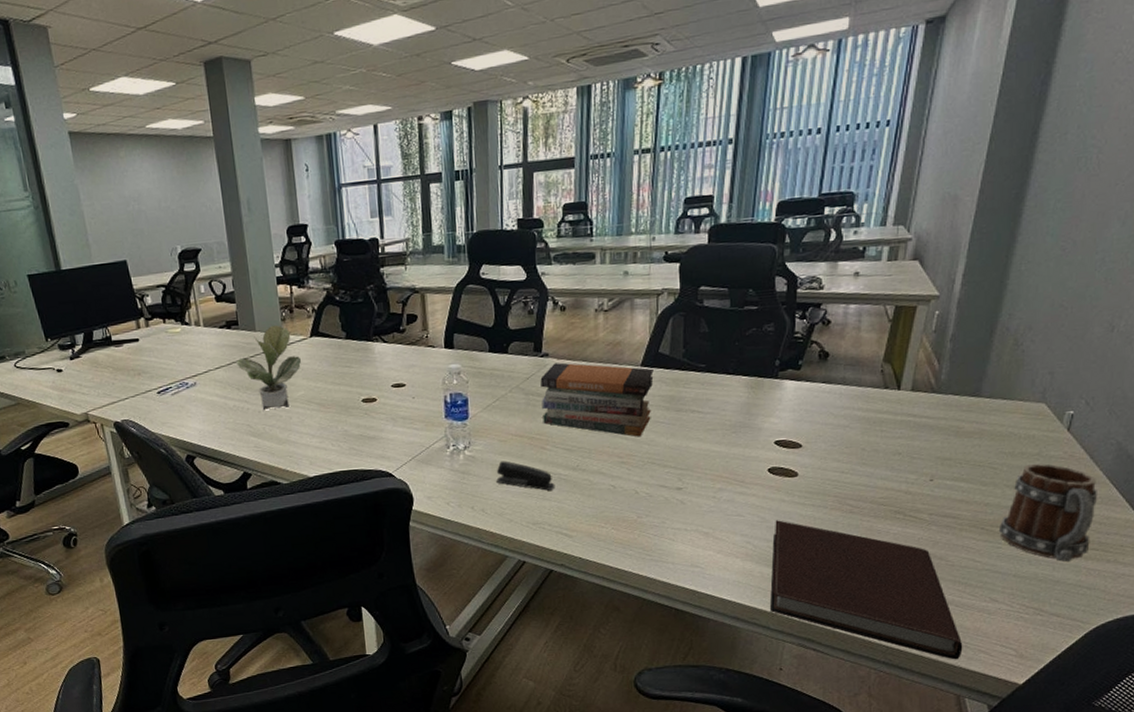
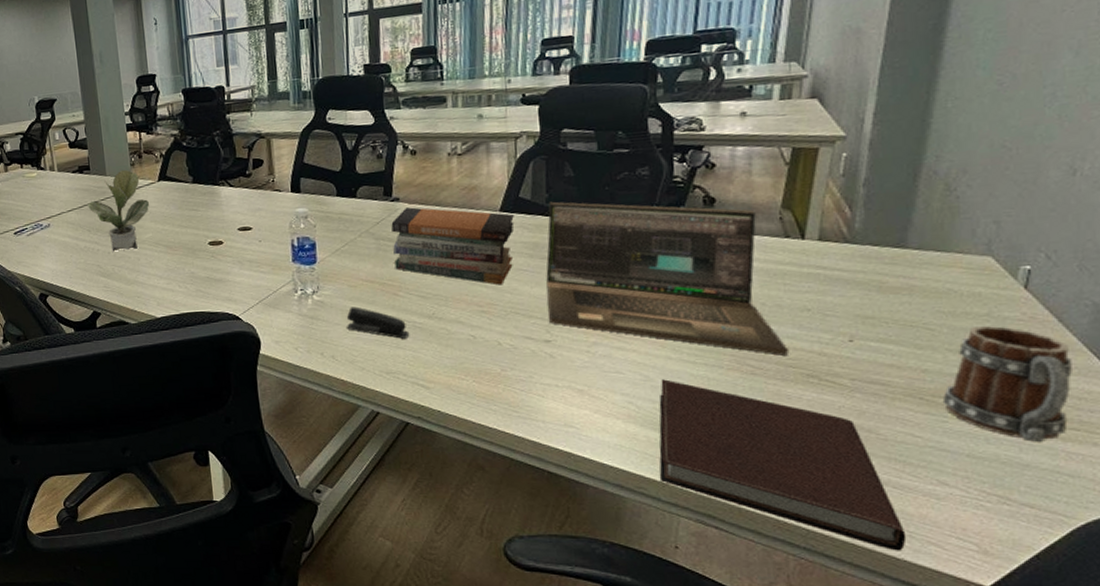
laptop: none [680,356,882,495] -> present [546,201,790,356]

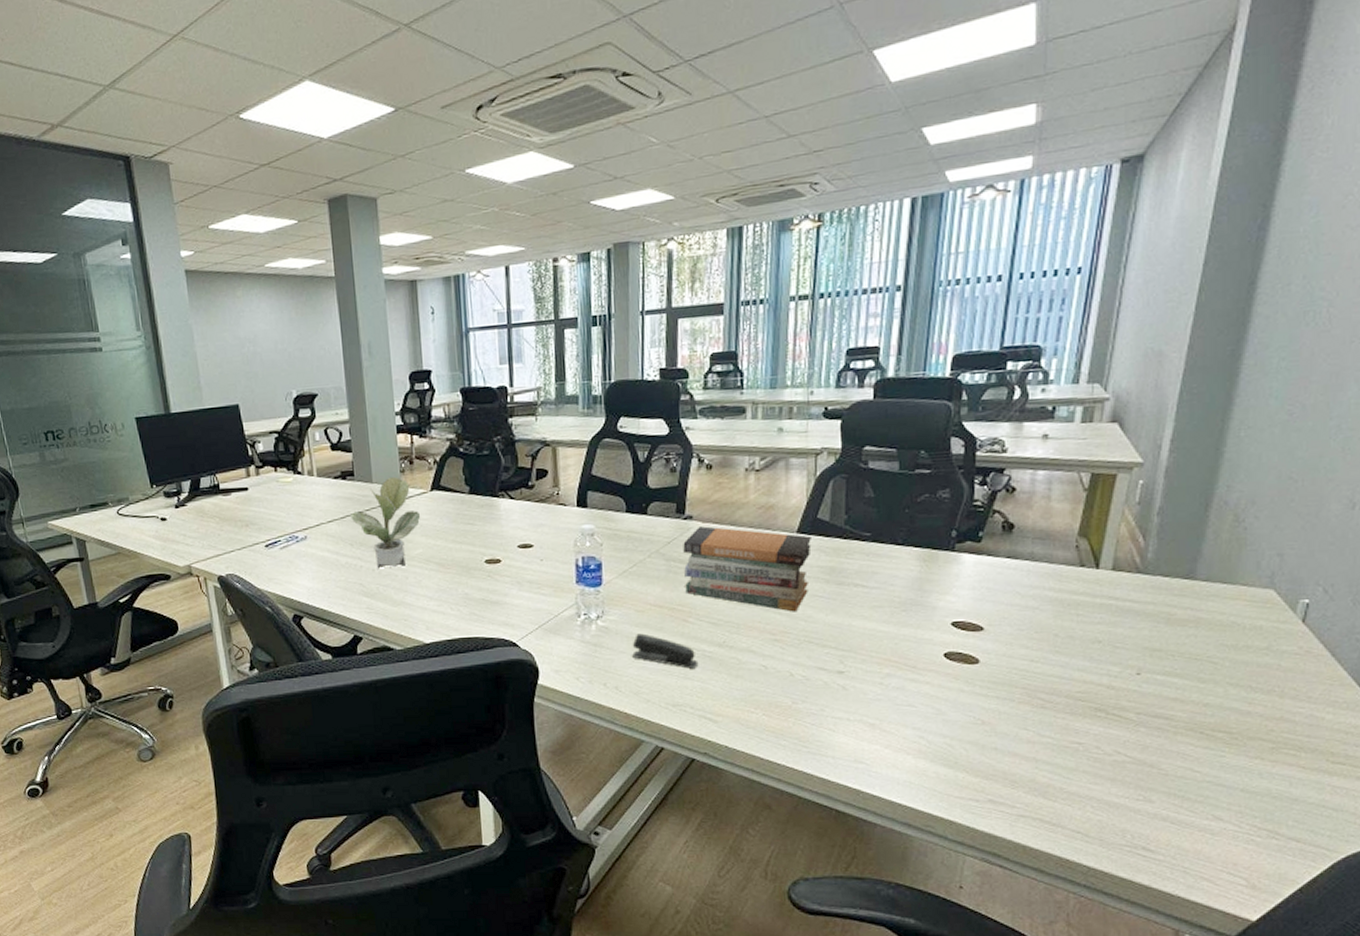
laptop: present [546,201,790,356] -> none [842,523,1079,689]
notebook: present [659,379,907,551] -> none [947,713,1181,887]
mug: present [942,325,1072,443] -> none [1221,659,1341,778]

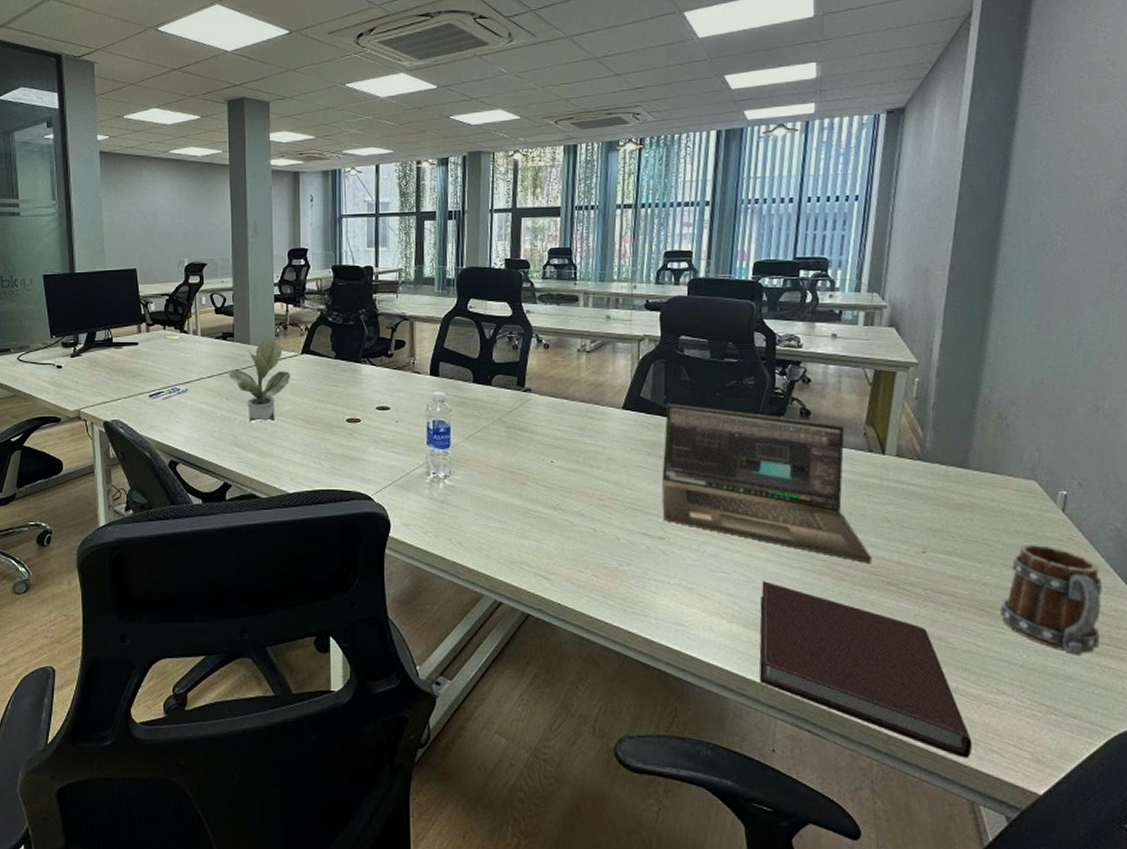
stapler: present [632,633,699,669] -> none [475,493,535,528]
book stack: present [683,526,812,612] -> none [522,399,635,481]
laptop: none [842,523,1079,689] -> present [662,403,873,563]
notebook: none [947,713,1181,887] -> present [759,581,973,758]
mug: none [1221,659,1341,778] -> present [999,543,1102,657]

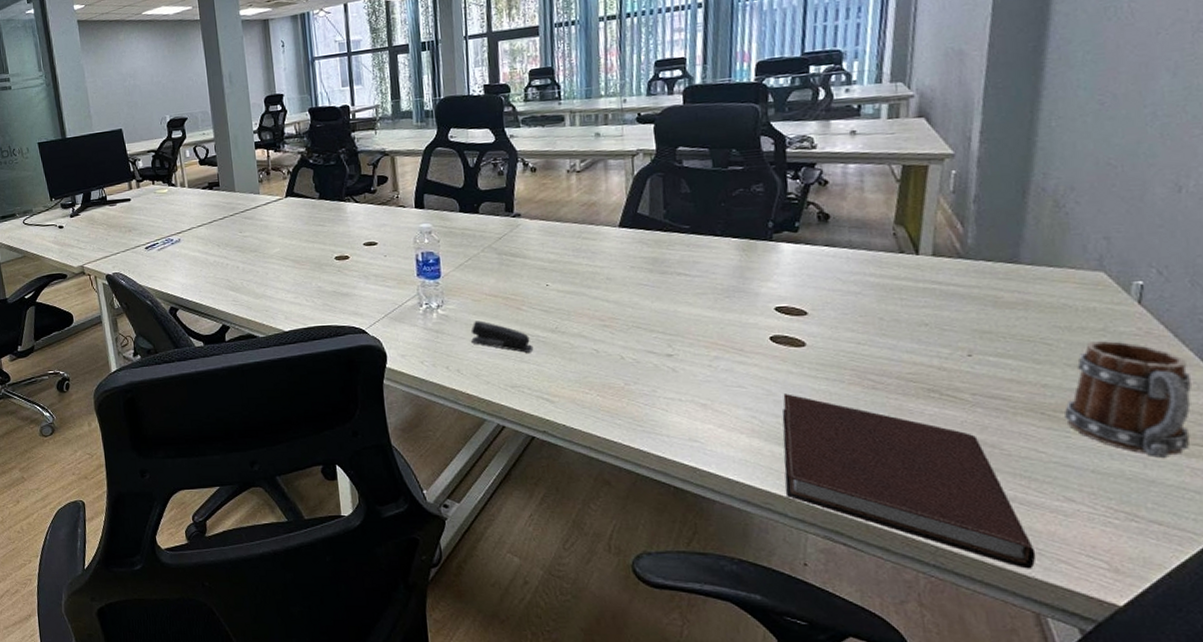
potted plant: present [228,339,291,422] -> none [217,186,278,266]
stapler: none [475,493,535,528] -> present [470,320,534,353]
laptop: present [662,403,873,563] -> none [666,217,909,370]

